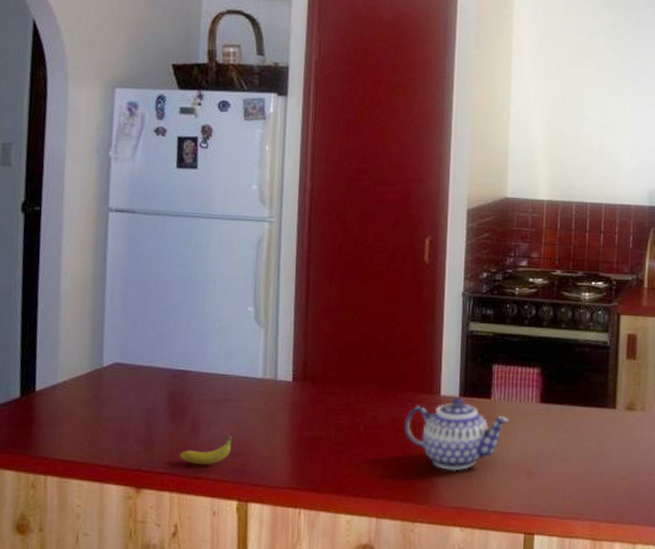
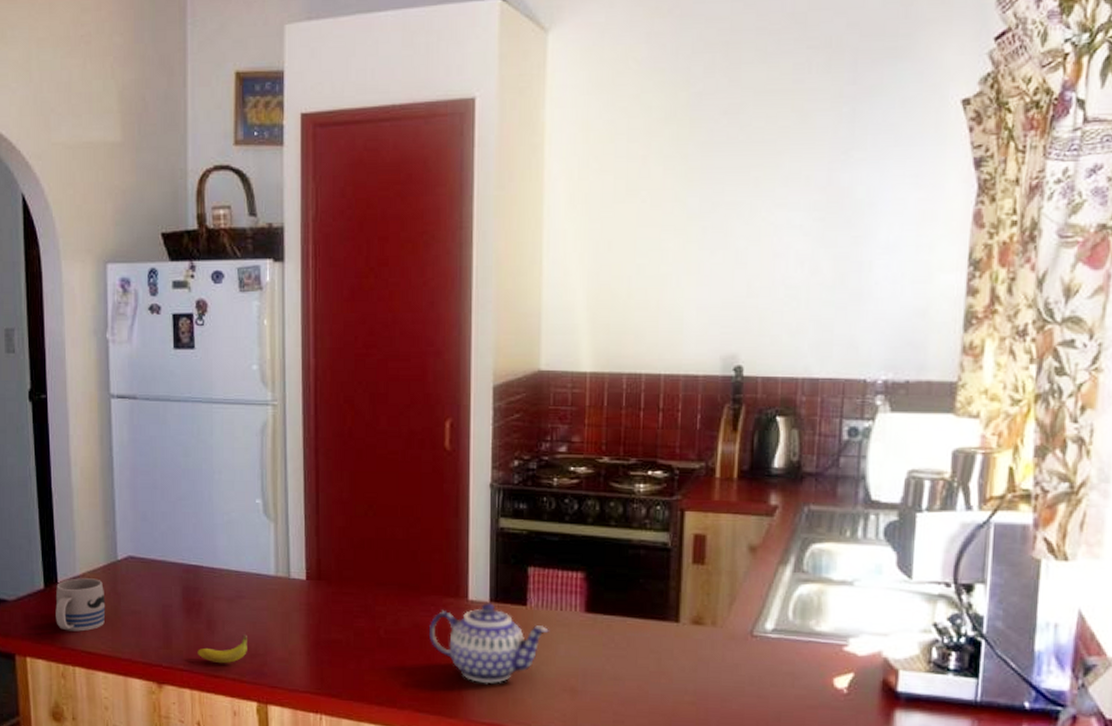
mug: none [30,386,87,440] -> present [55,578,106,632]

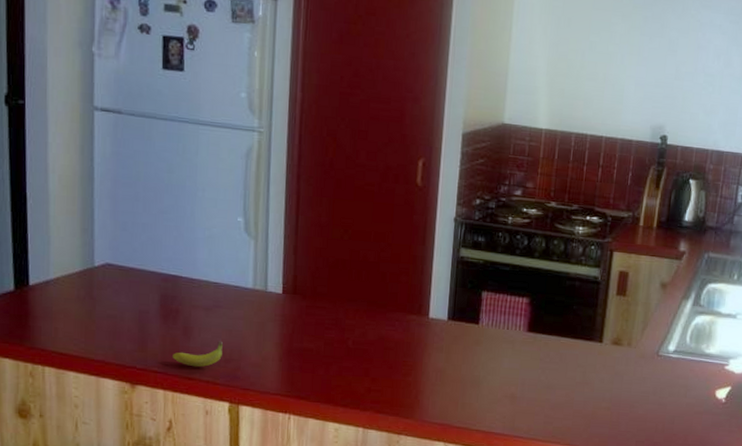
mug: present [55,578,106,632] -> none [25,281,80,333]
teapot: present [429,603,549,684] -> none [393,320,496,390]

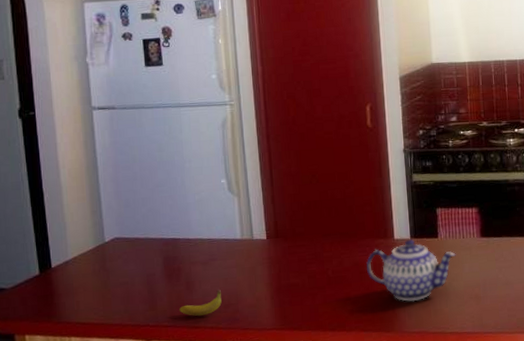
teapot: none [393,320,496,390] -> present [366,239,456,302]

